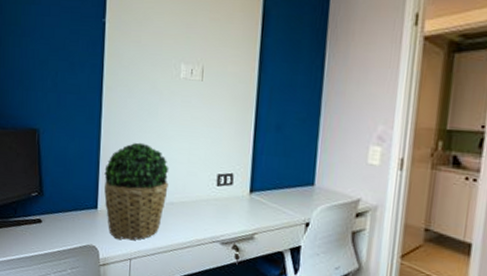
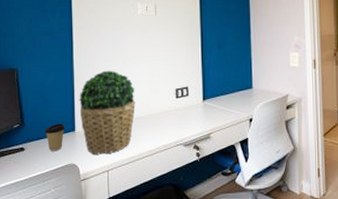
coffee cup: none [64,197,88,229] -> present [45,123,66,152]

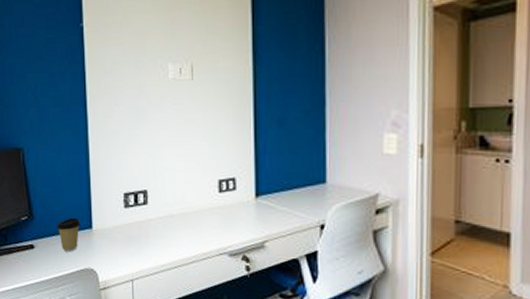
potted plant: present [79,70,136,156] -> none [96,153,166,261]

